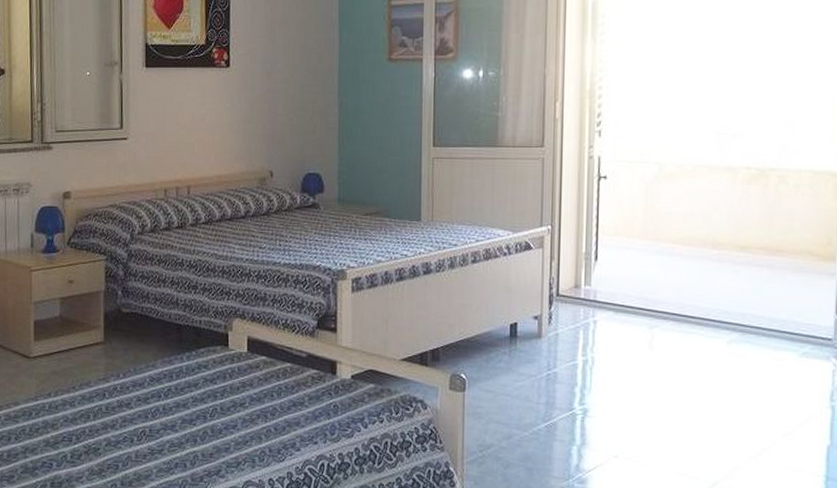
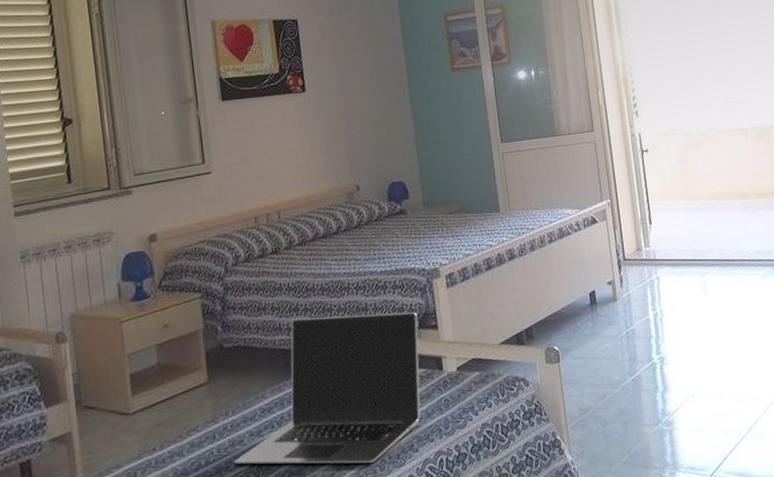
laptop: none [120,297,317,451] -> present [235,312,421,465]

